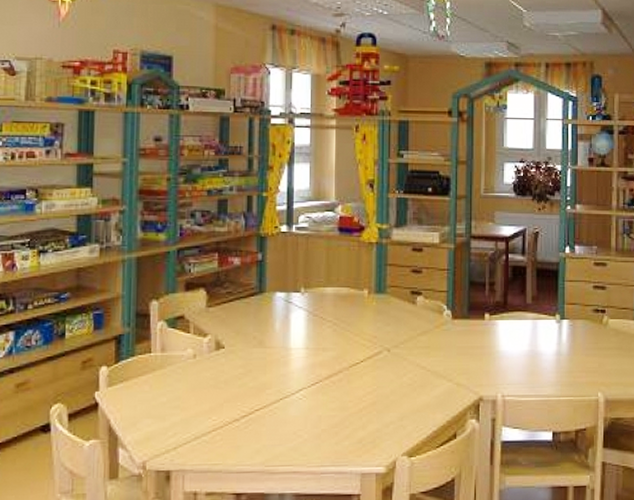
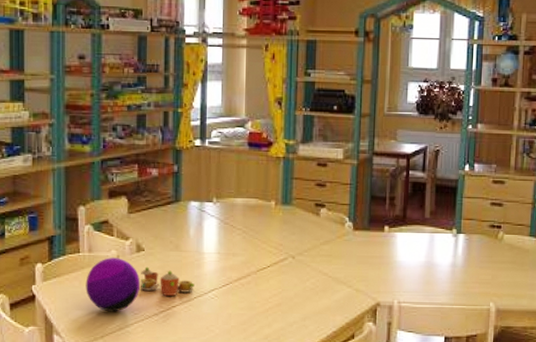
decorative orb: none [157,357,220,419] -> present [85,258,141,312]
toy tea set: none [220,366,280,398] -> present [141,266,195,296]

